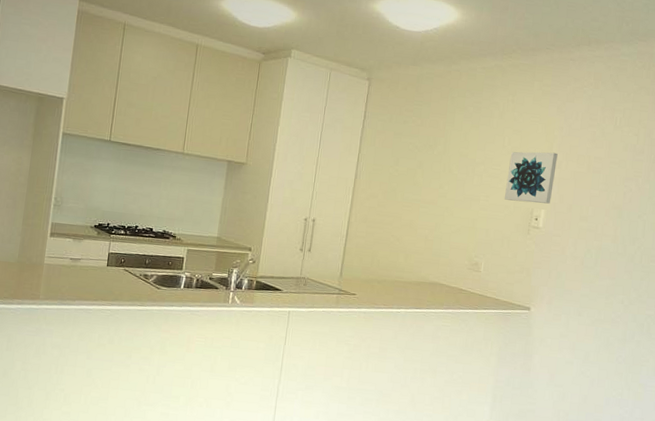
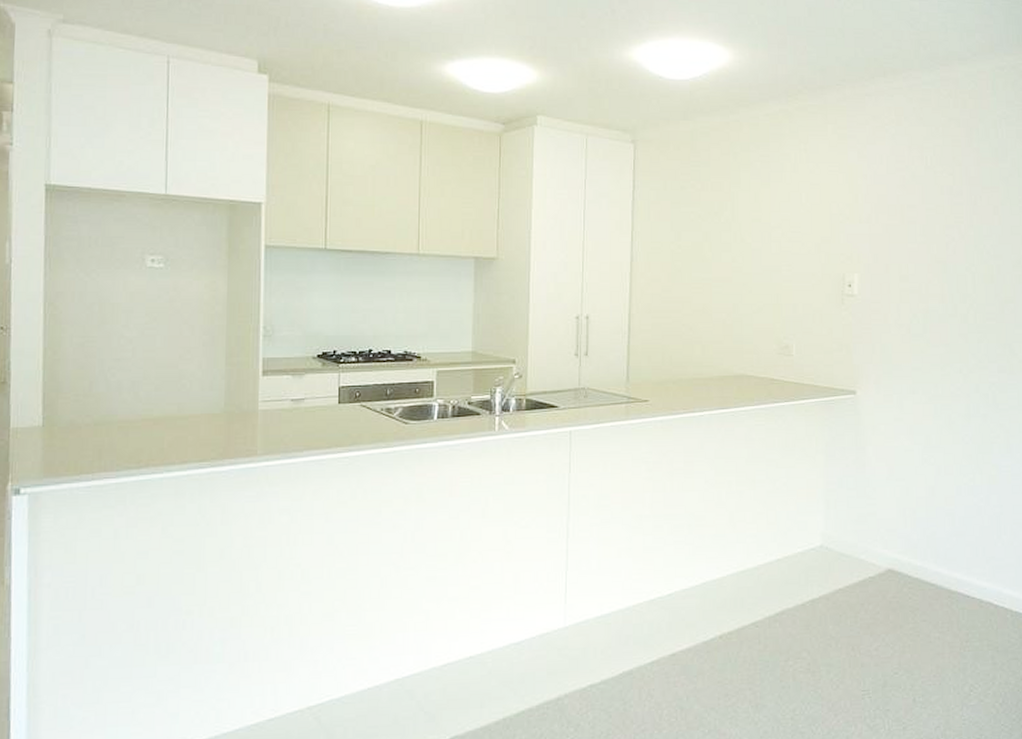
wall art: present [504,151,558,204] -> none [809,205,865,267]

